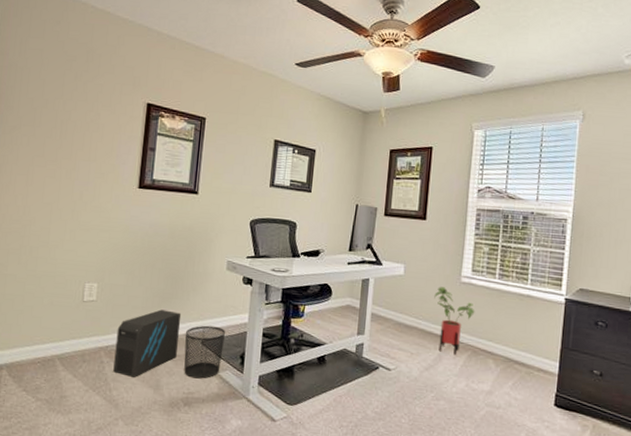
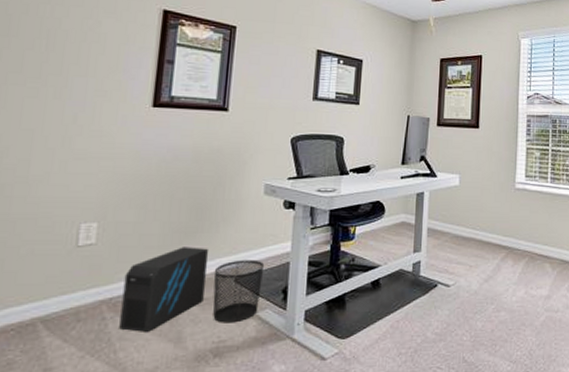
house plant: present [434,287,475,356] -> none [490,195,530,264]

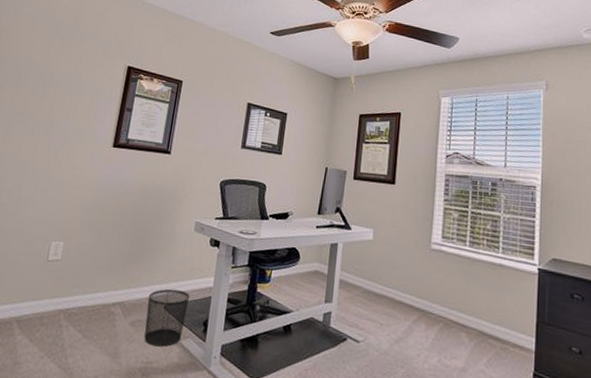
computer tower: present [119,247,209,332] -> none [71,271,146,344]

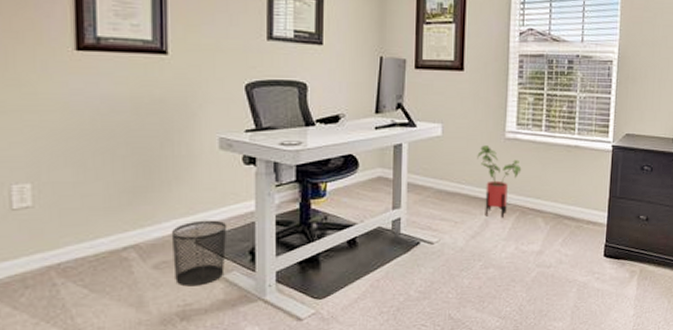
house plant: none [404,253,446,328] -> present [477,145,522,219]

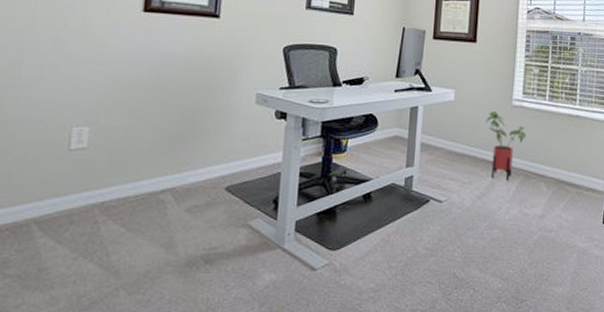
waste bin: present [171,220,227,287] -> none [204,168,256,231]

